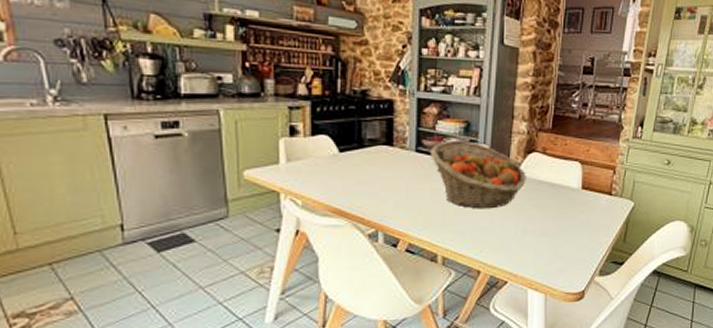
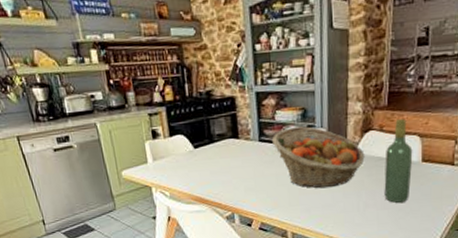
wine bottle: none [543,144,574,230] -> present [384,119,413,203]

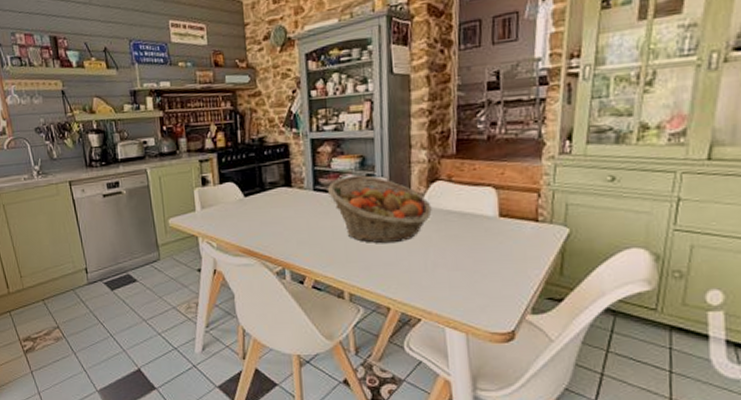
wine bottle: present [384,119,413,203] -> none [455,169,488,263]

